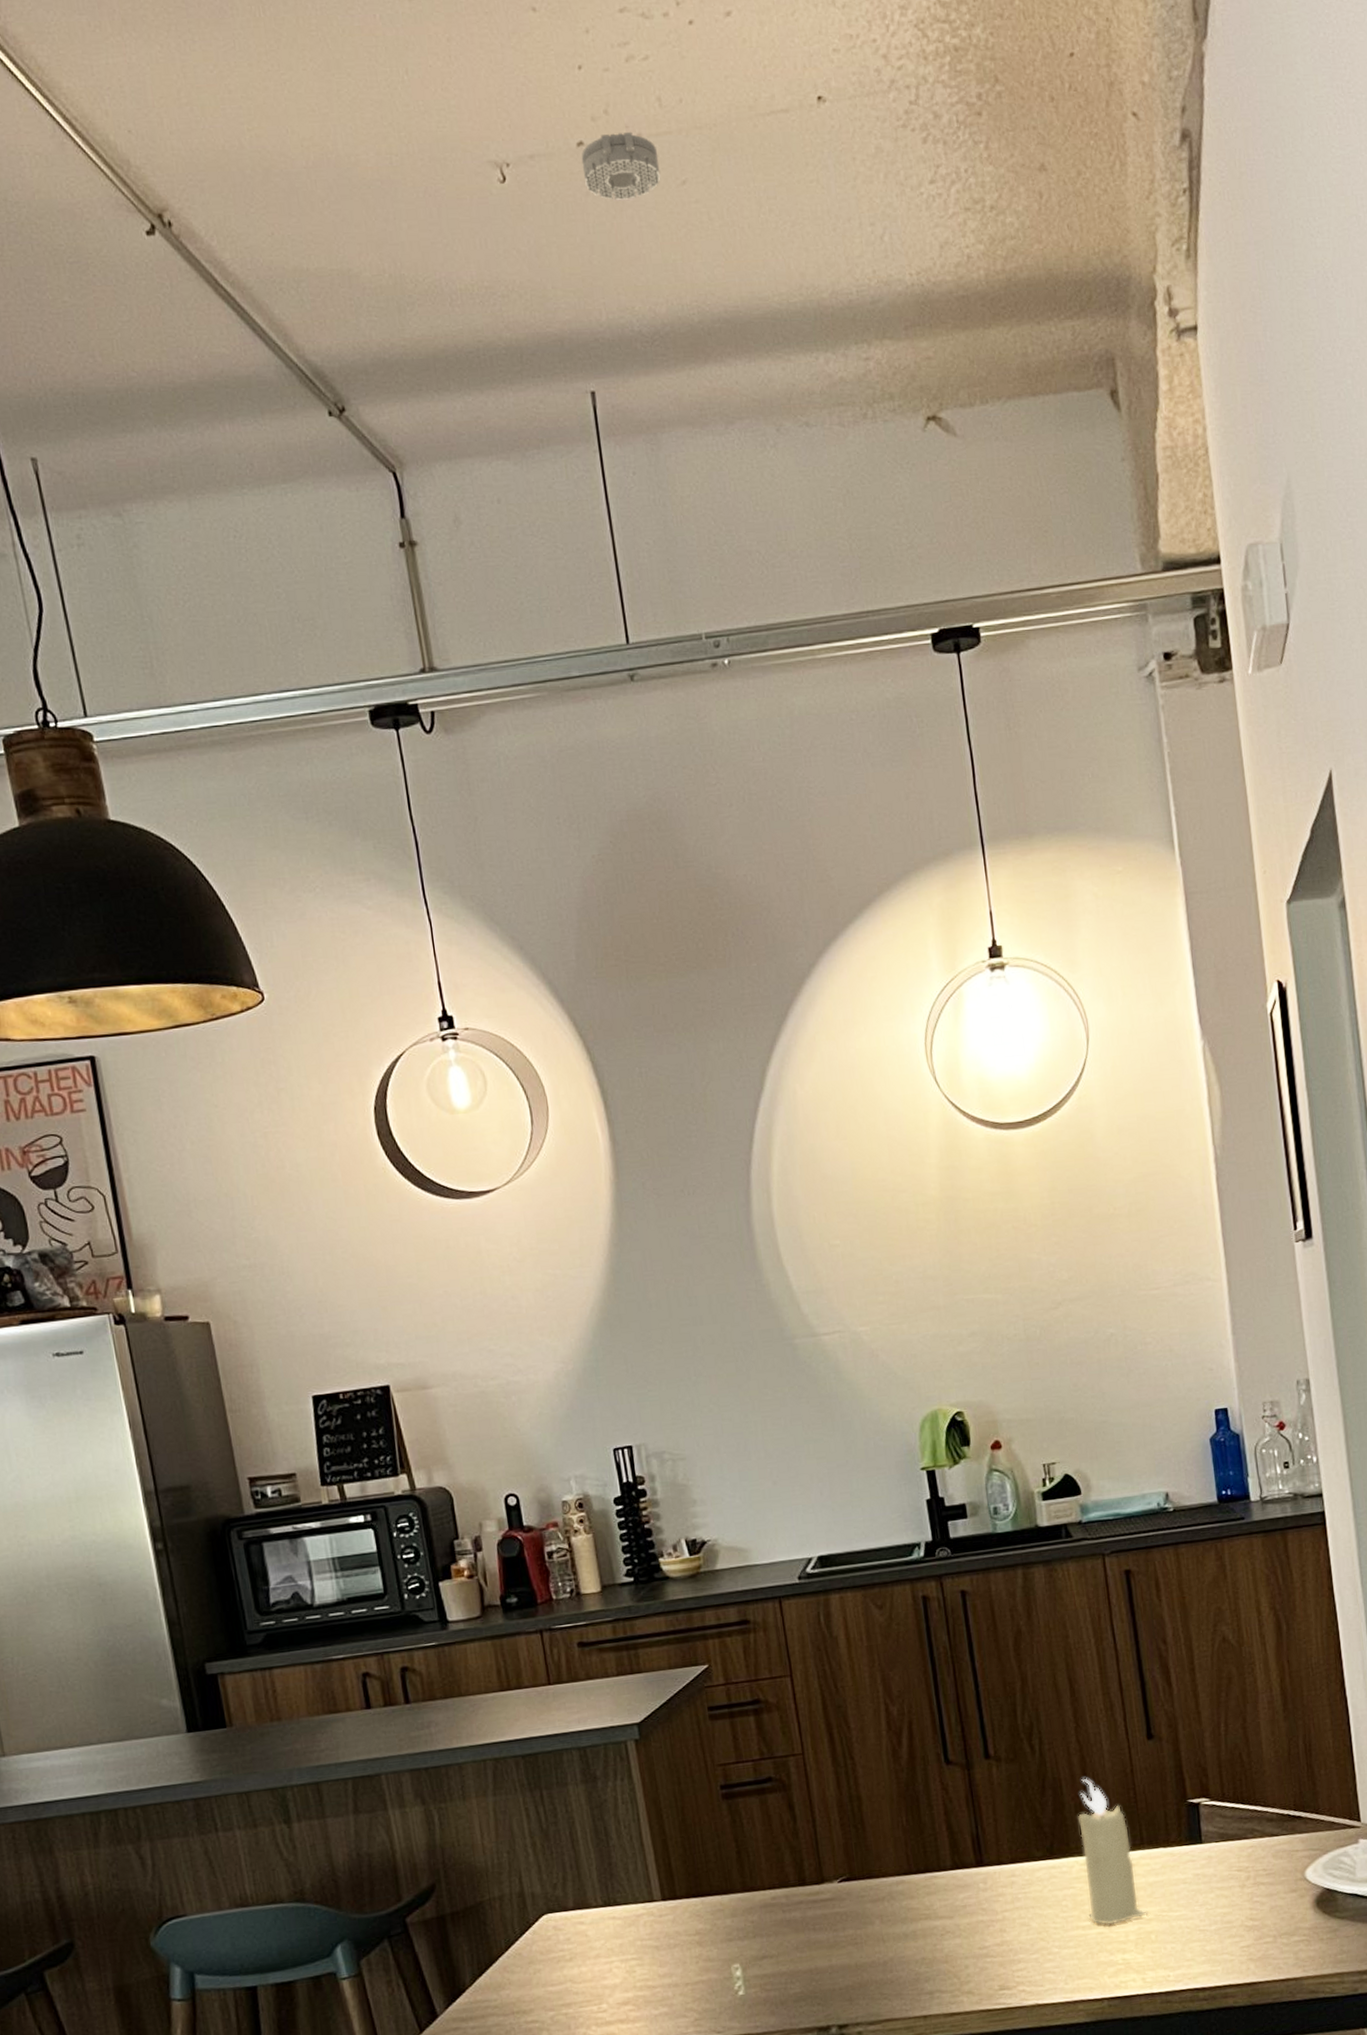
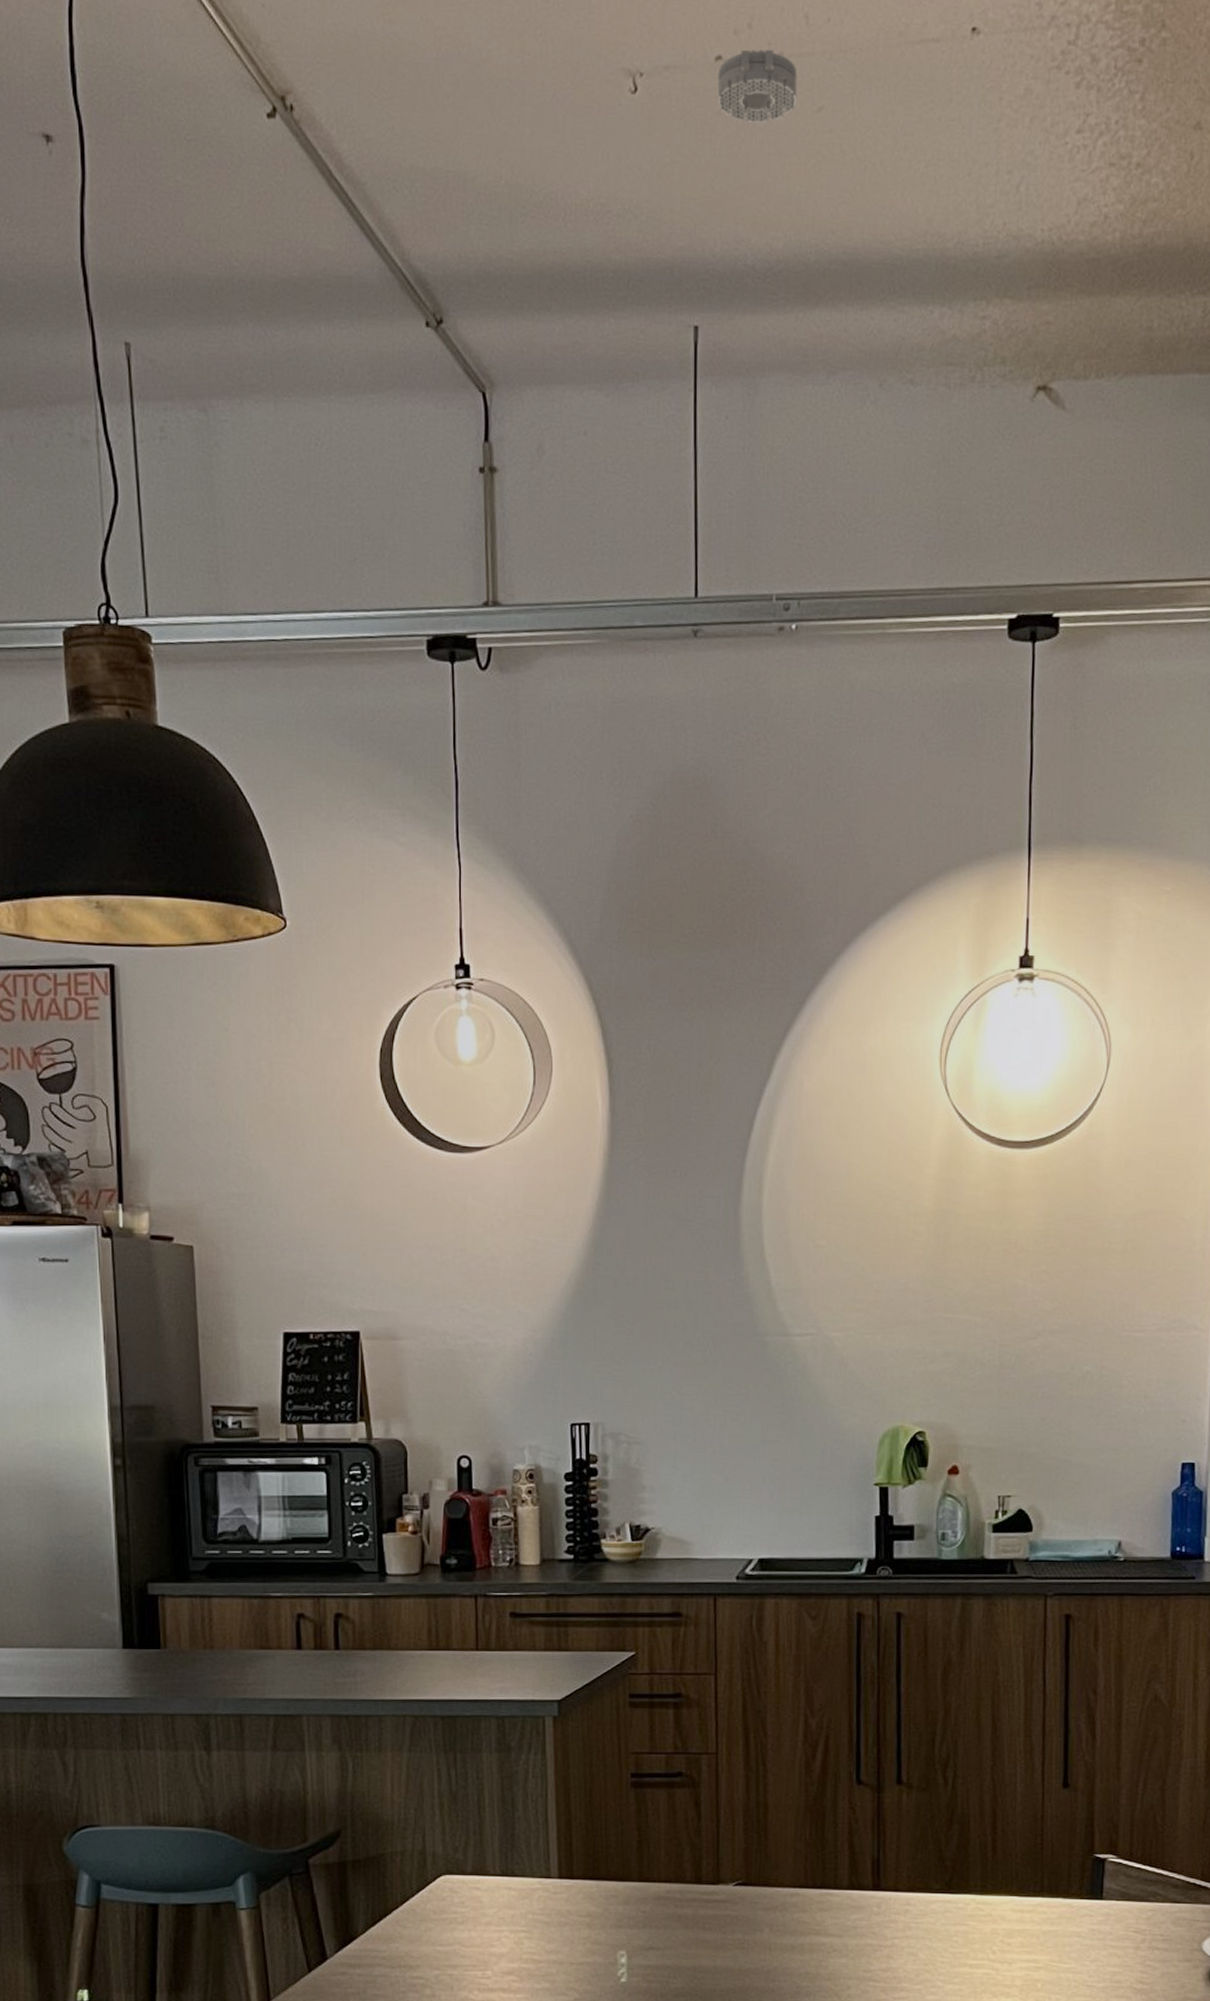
candle: present [1077,1777,1148,1925] -> none [977,1817,1038,1967]

